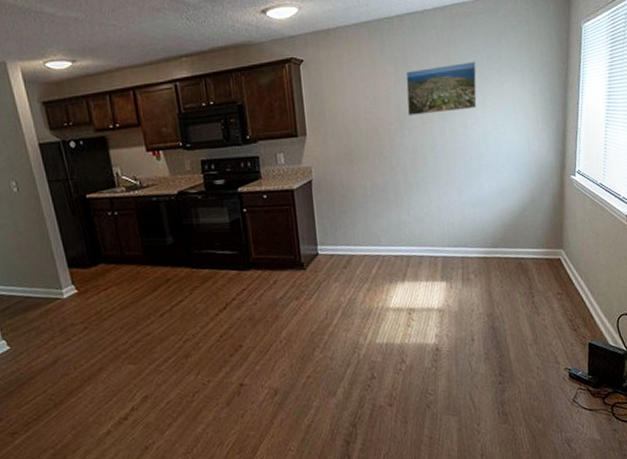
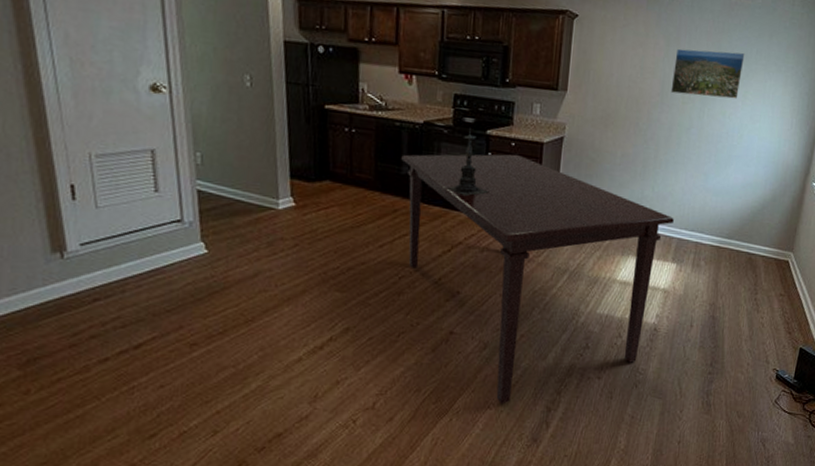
dining table: none [164,205,435,445] -> present [401,154,674,405]
candle holder: none [211,188,252,255] -> present [447,127,490,197]

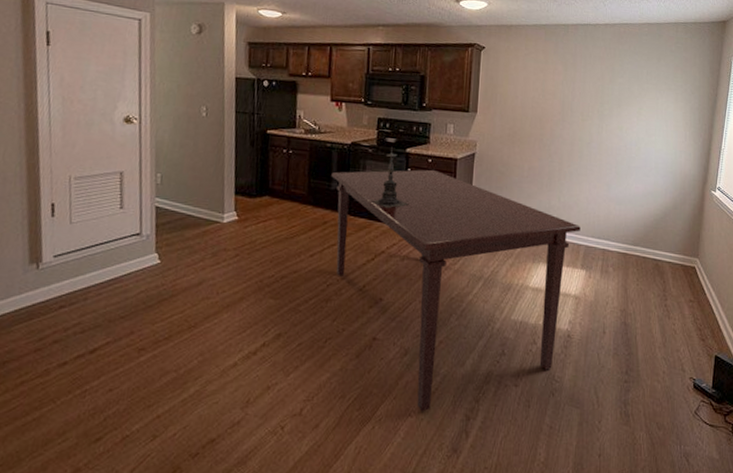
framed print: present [670,48,745,99] -> none [570,72,636,116]

